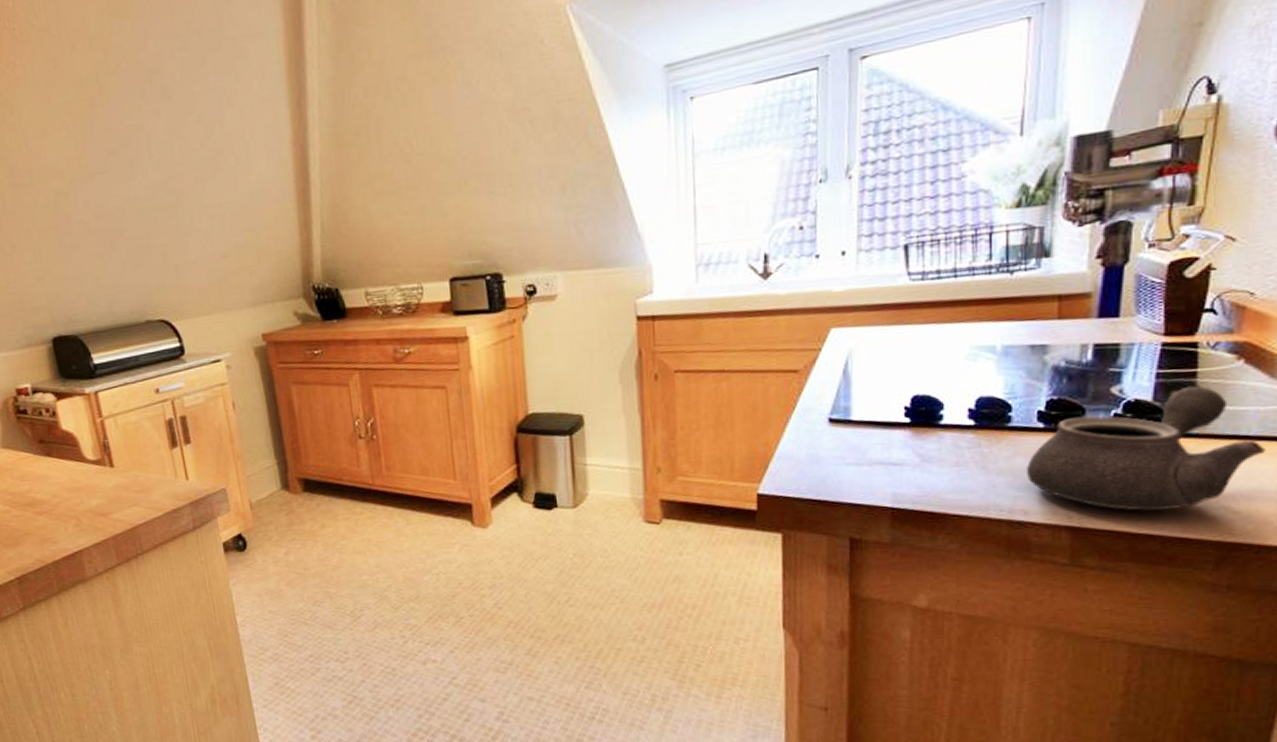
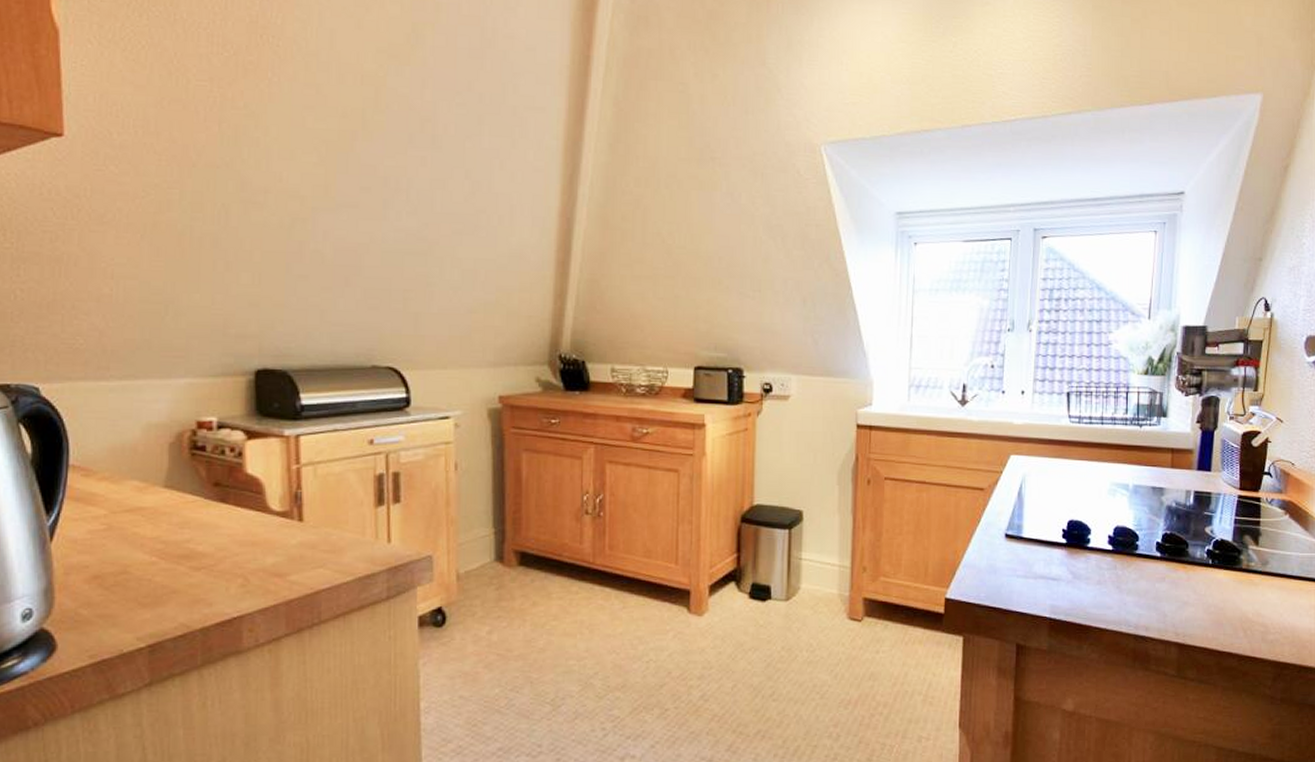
teapot: present [1027,385,1266,511] -> none [1148,532,1303,632]

